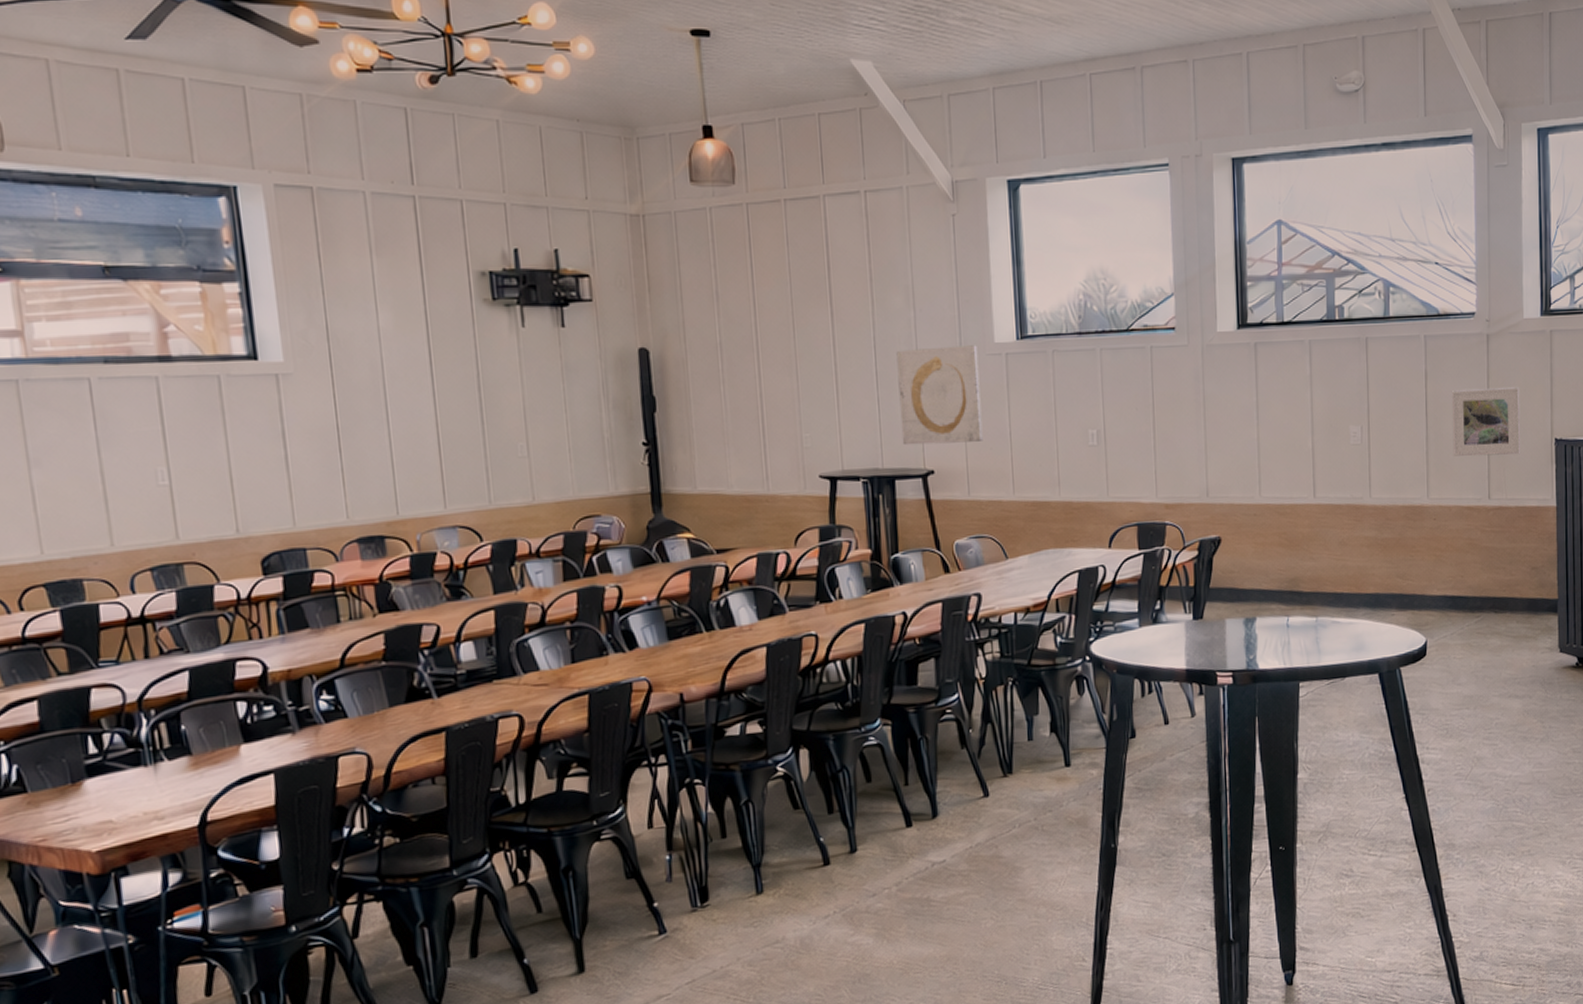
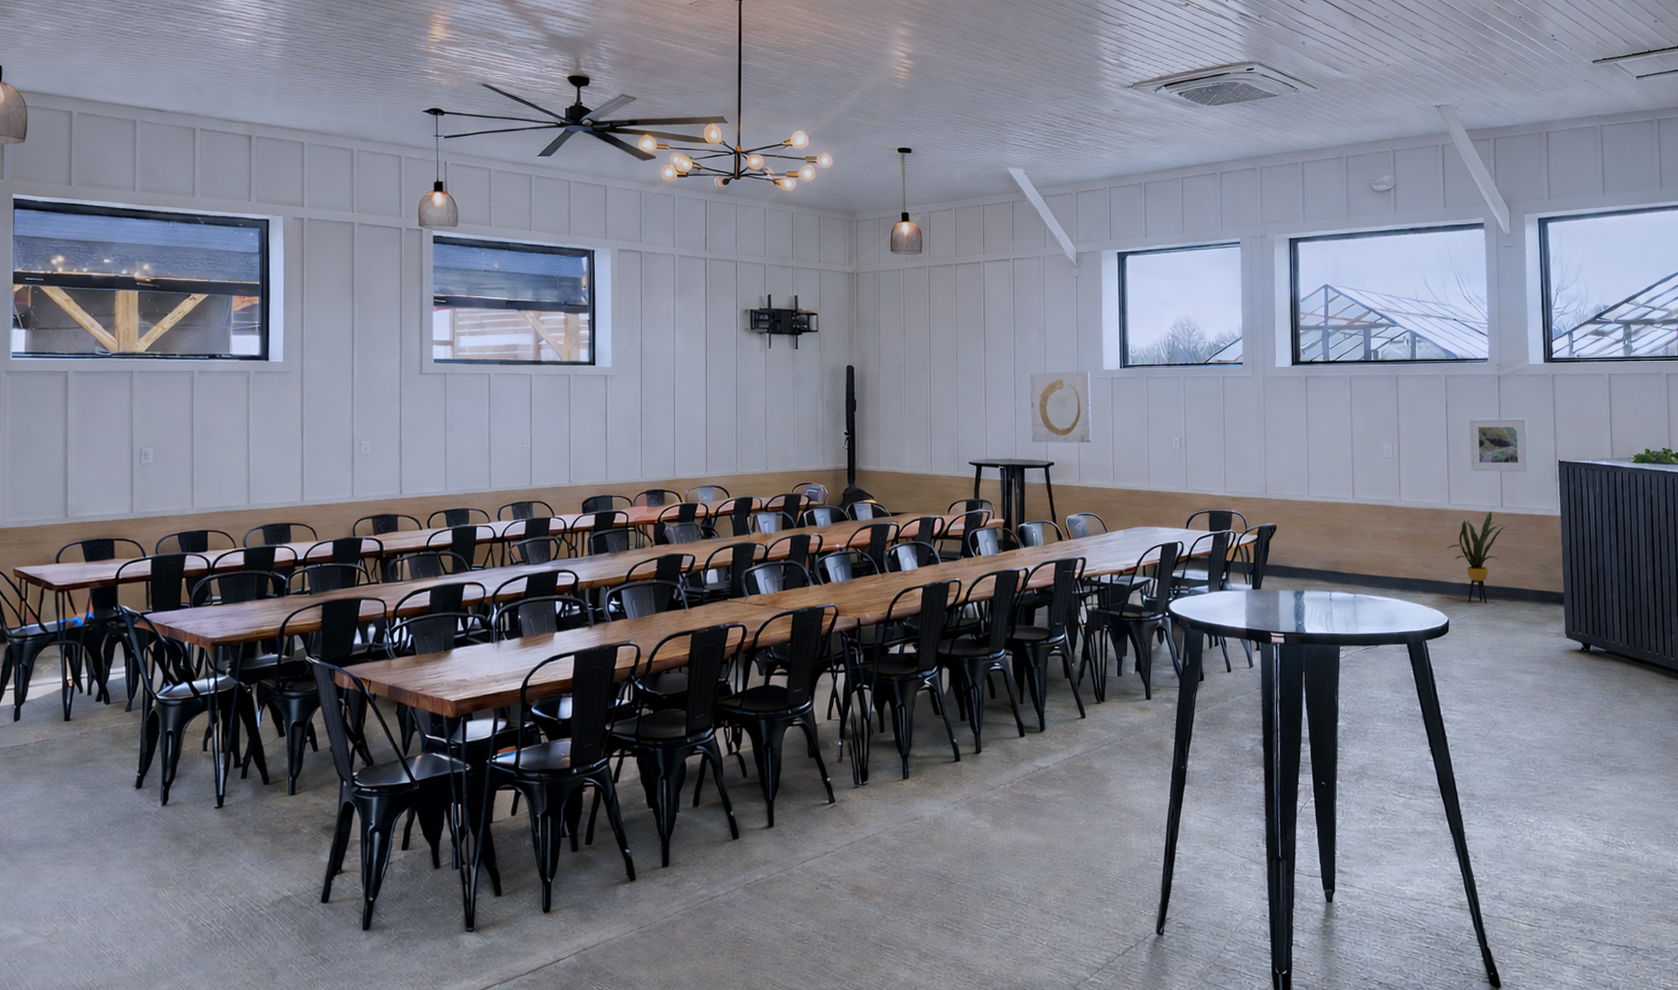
house plant: none [1425,505,1498,618] -> present [1447,512,1510,603]

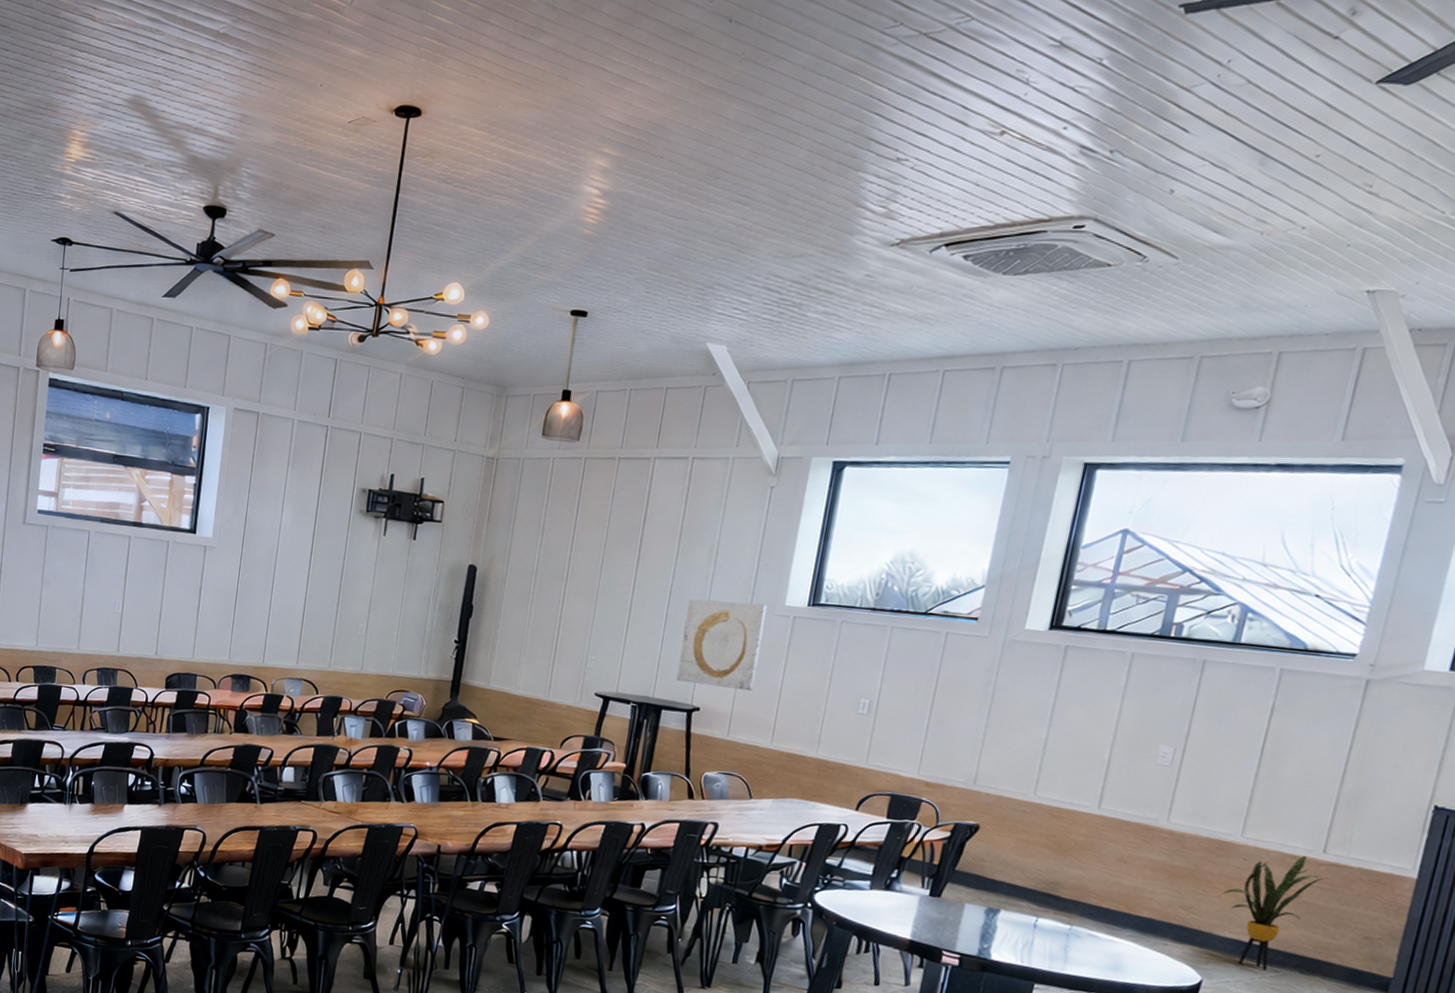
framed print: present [1468,418,1529,473] -> none [1287,731,1399,814]

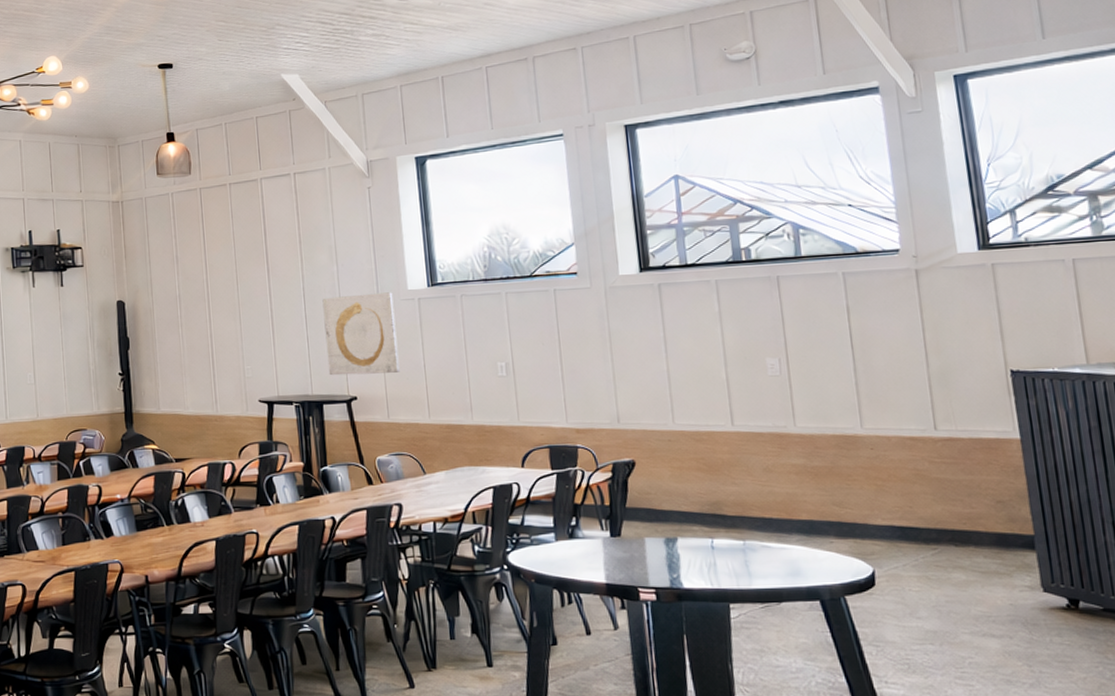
house plant: present [1222,856,1330,971] -> none [863,436,949,550]

